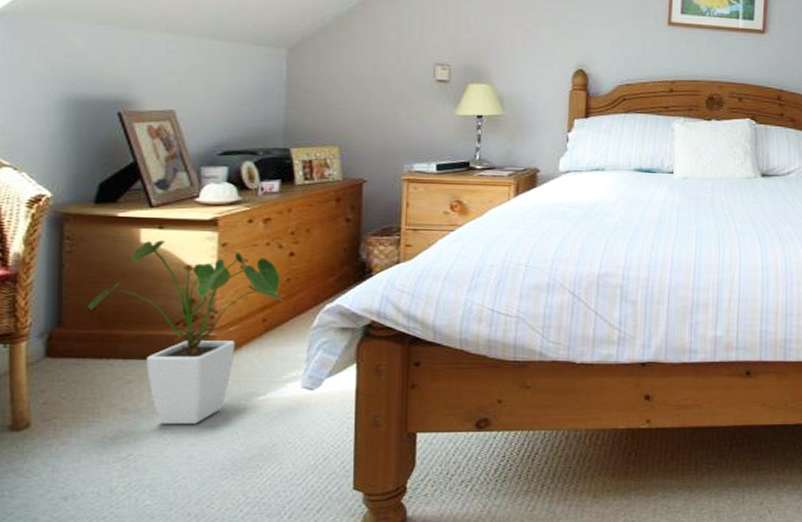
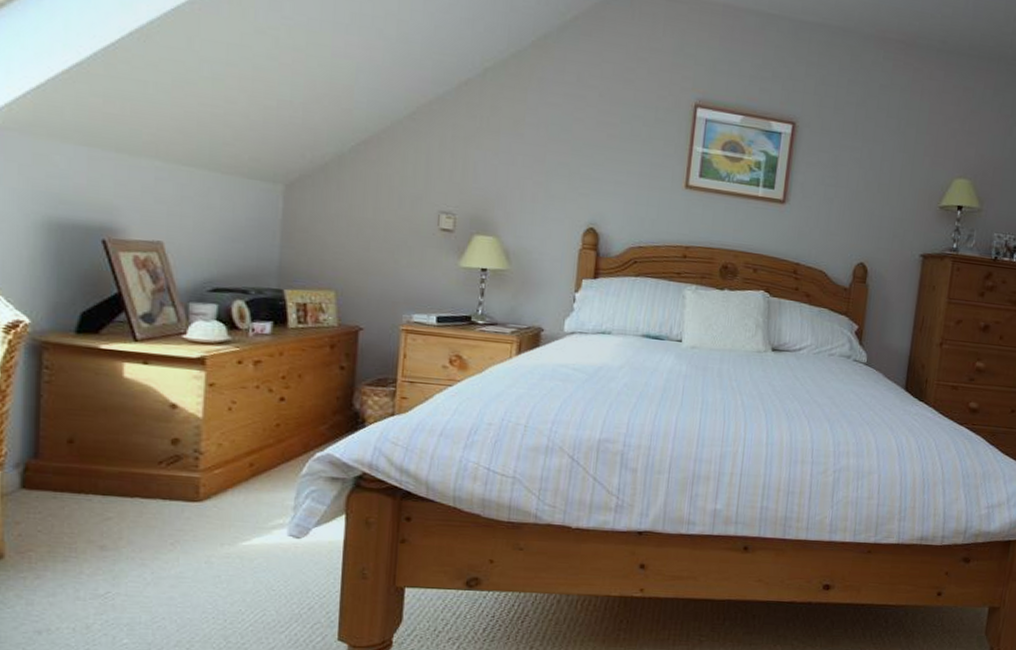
house plant: present [88,240,285,424] -> none [66,376,274,565]

